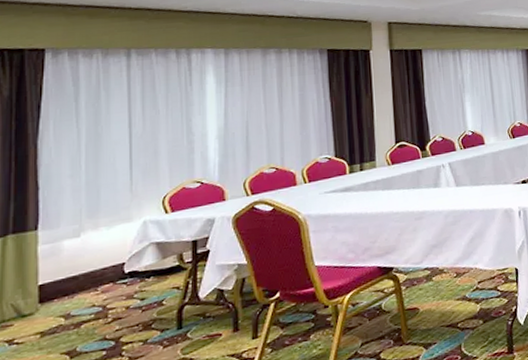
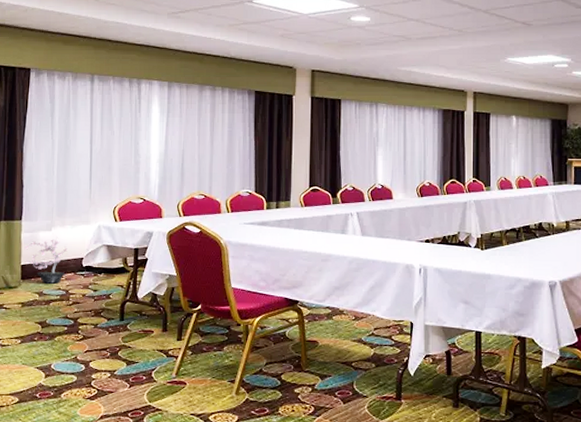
potted plant: none [43,243,103,303] -> present [24,237,68,284]

